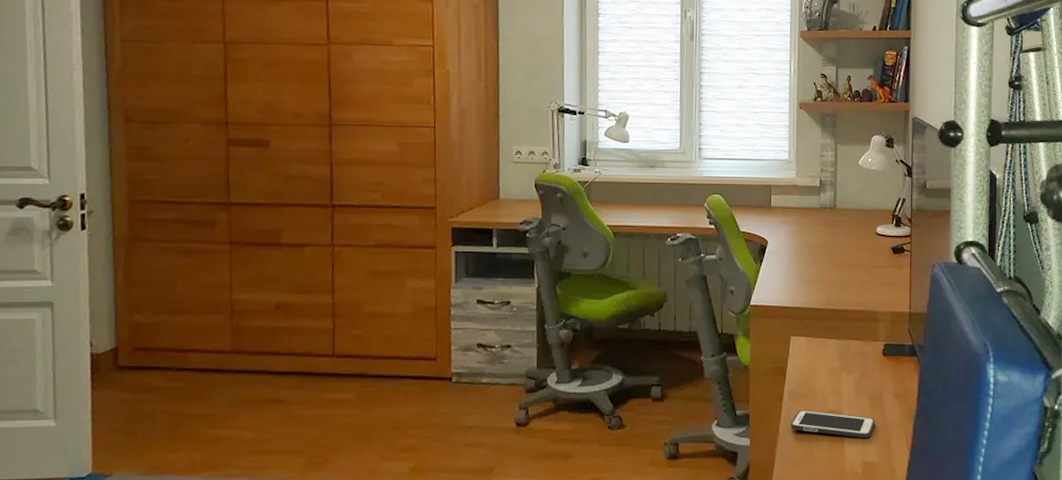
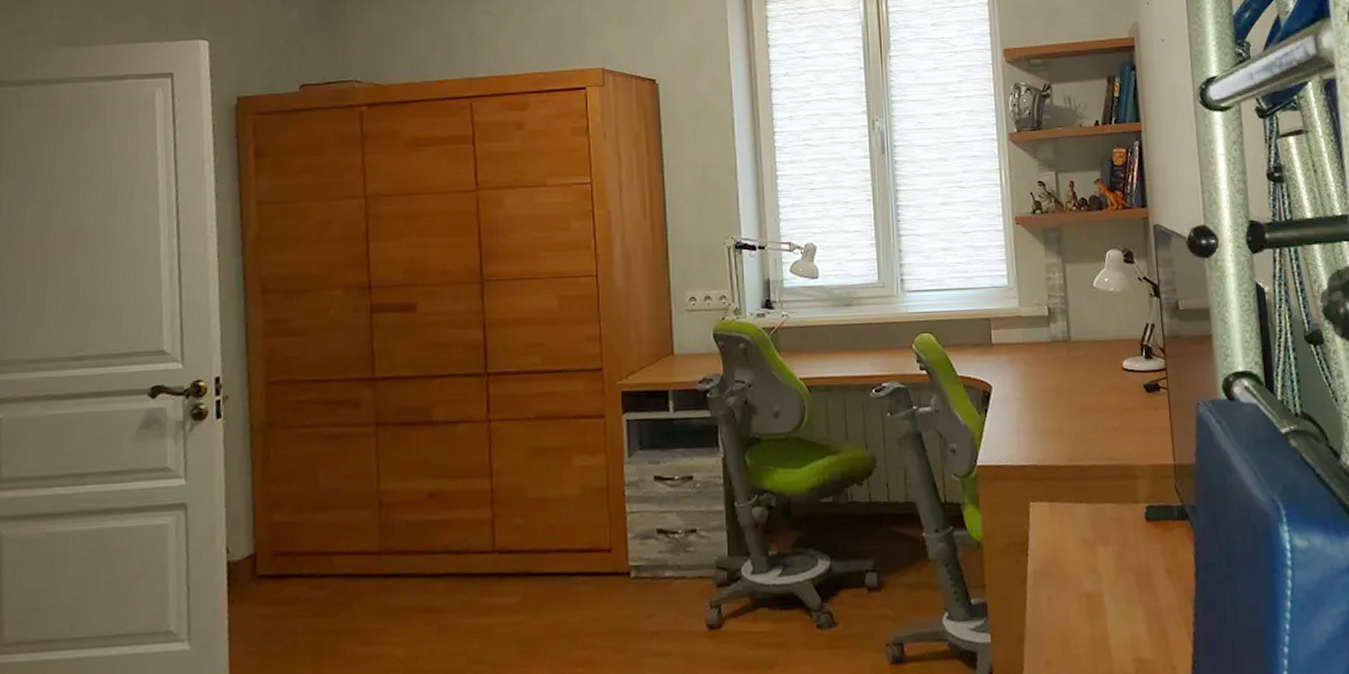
cell phone: present [790,409,875,439] -> none [1039,594,1145,629]

